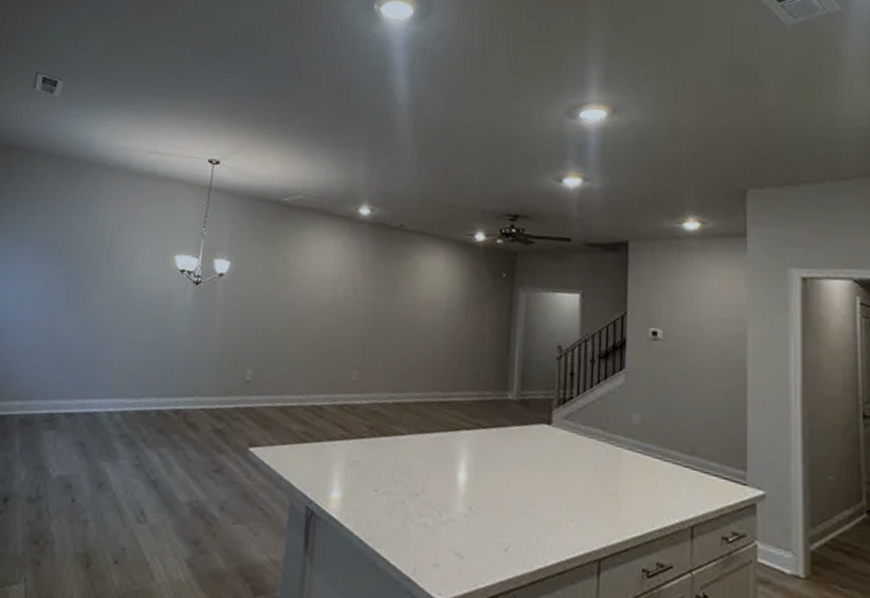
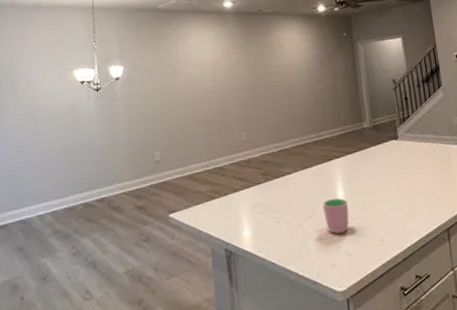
cup: none [435,479,469,527] -> present [323,198,349,234]

